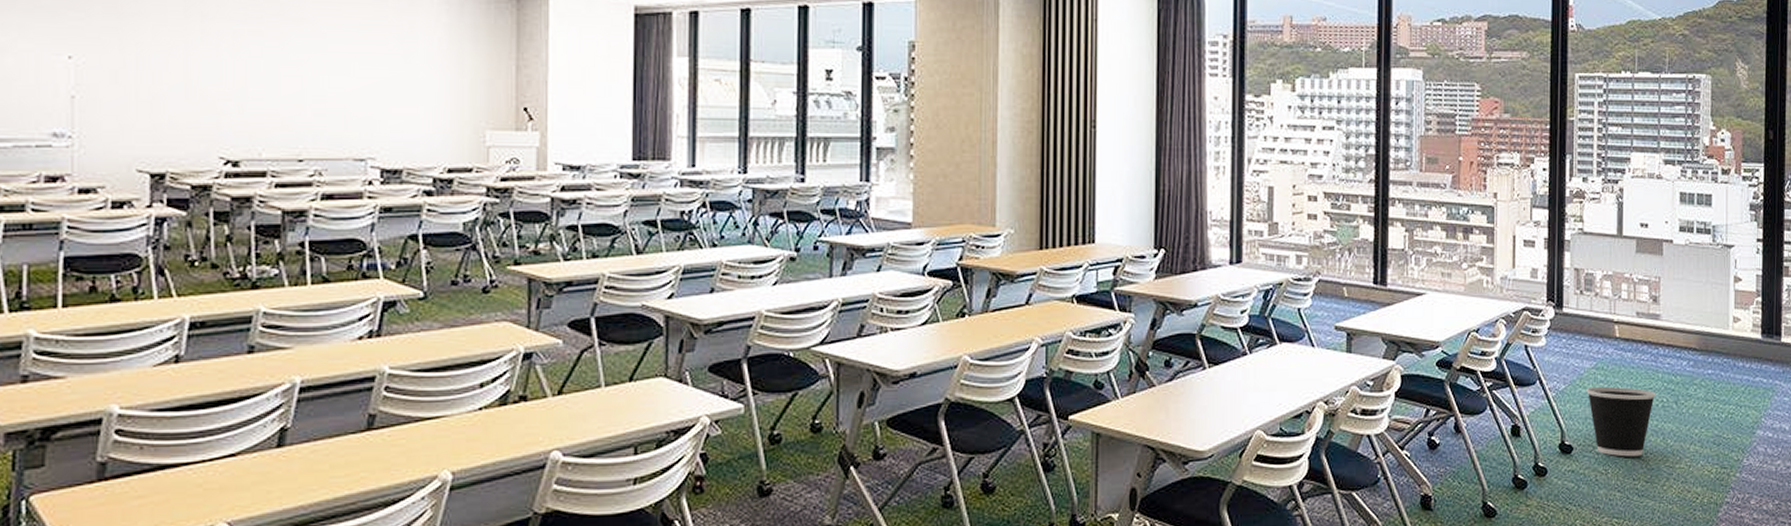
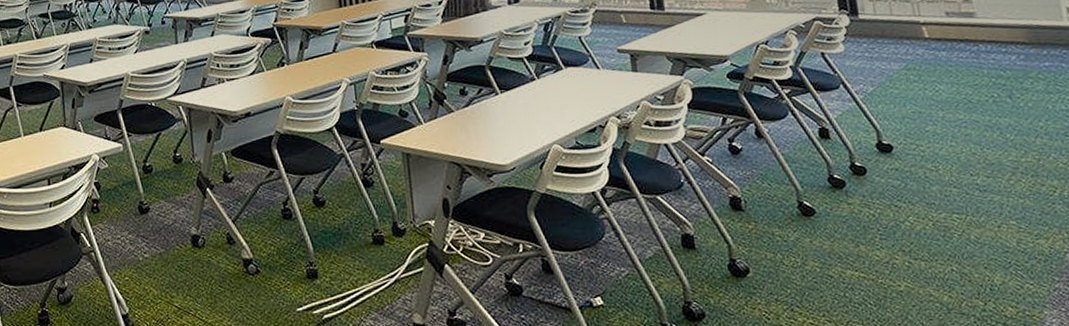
wastebasket: present [1586,386,1656,457] -> none [899,85,984,153]

